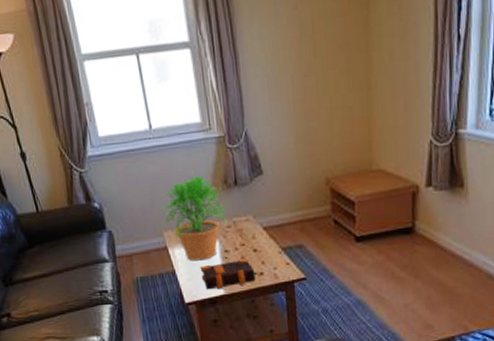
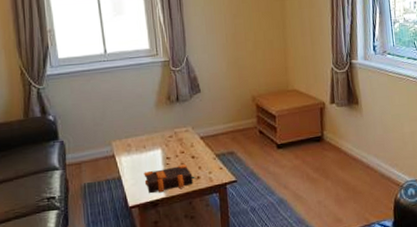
potted plant: present [161,175,227,261] -> none [111,92,170,168]

